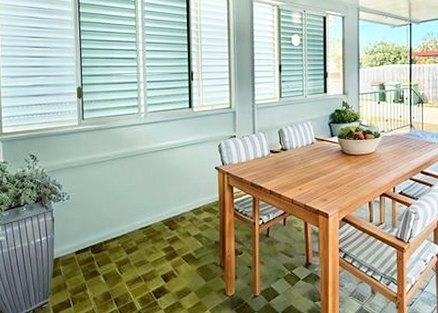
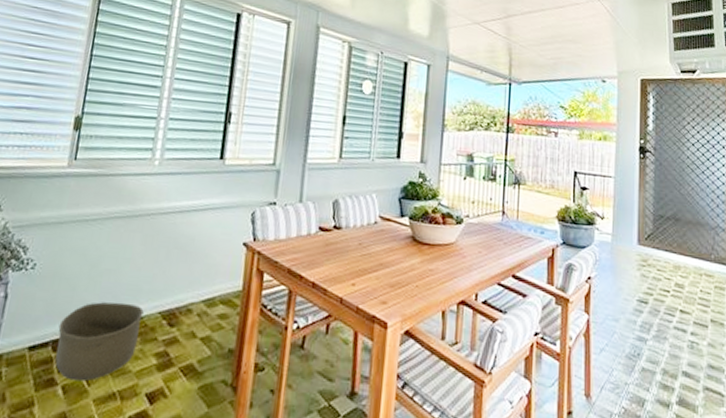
basket: none [93,217,151,271] -> present [55,302,144,382]

